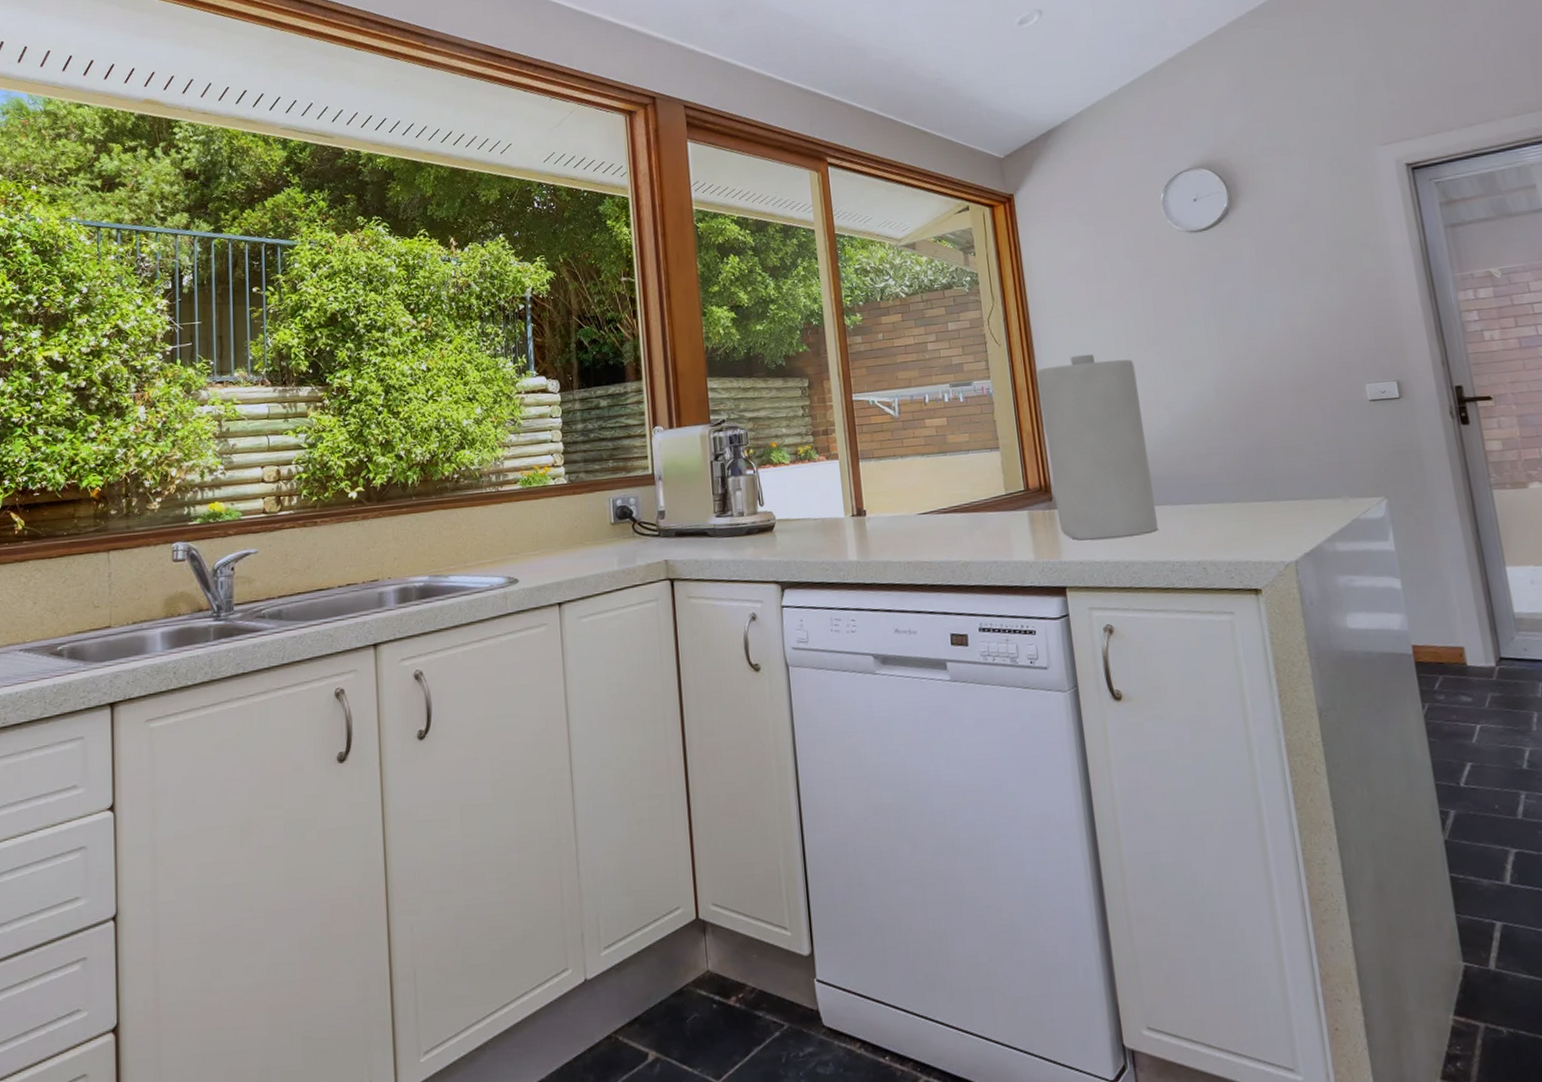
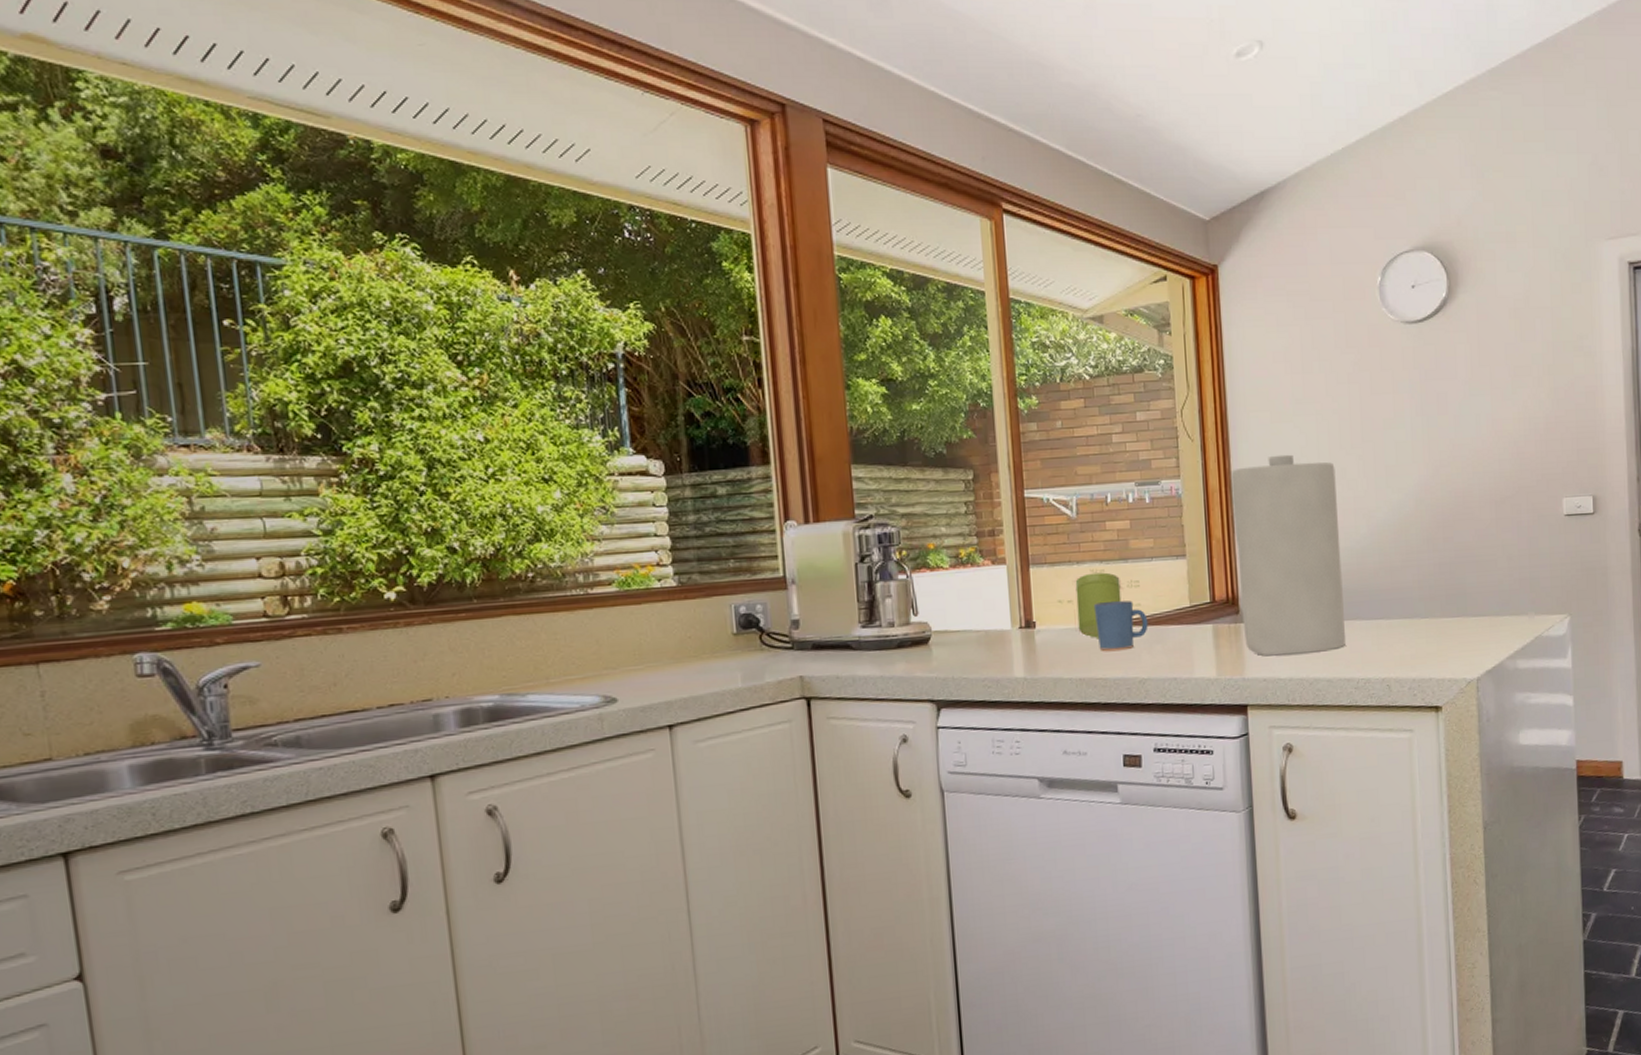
canister: none [885,461,963,526] -> present [1058,568,1142,639]
mug: none [917,490,968,537] -> present [1093,600,1148,652]

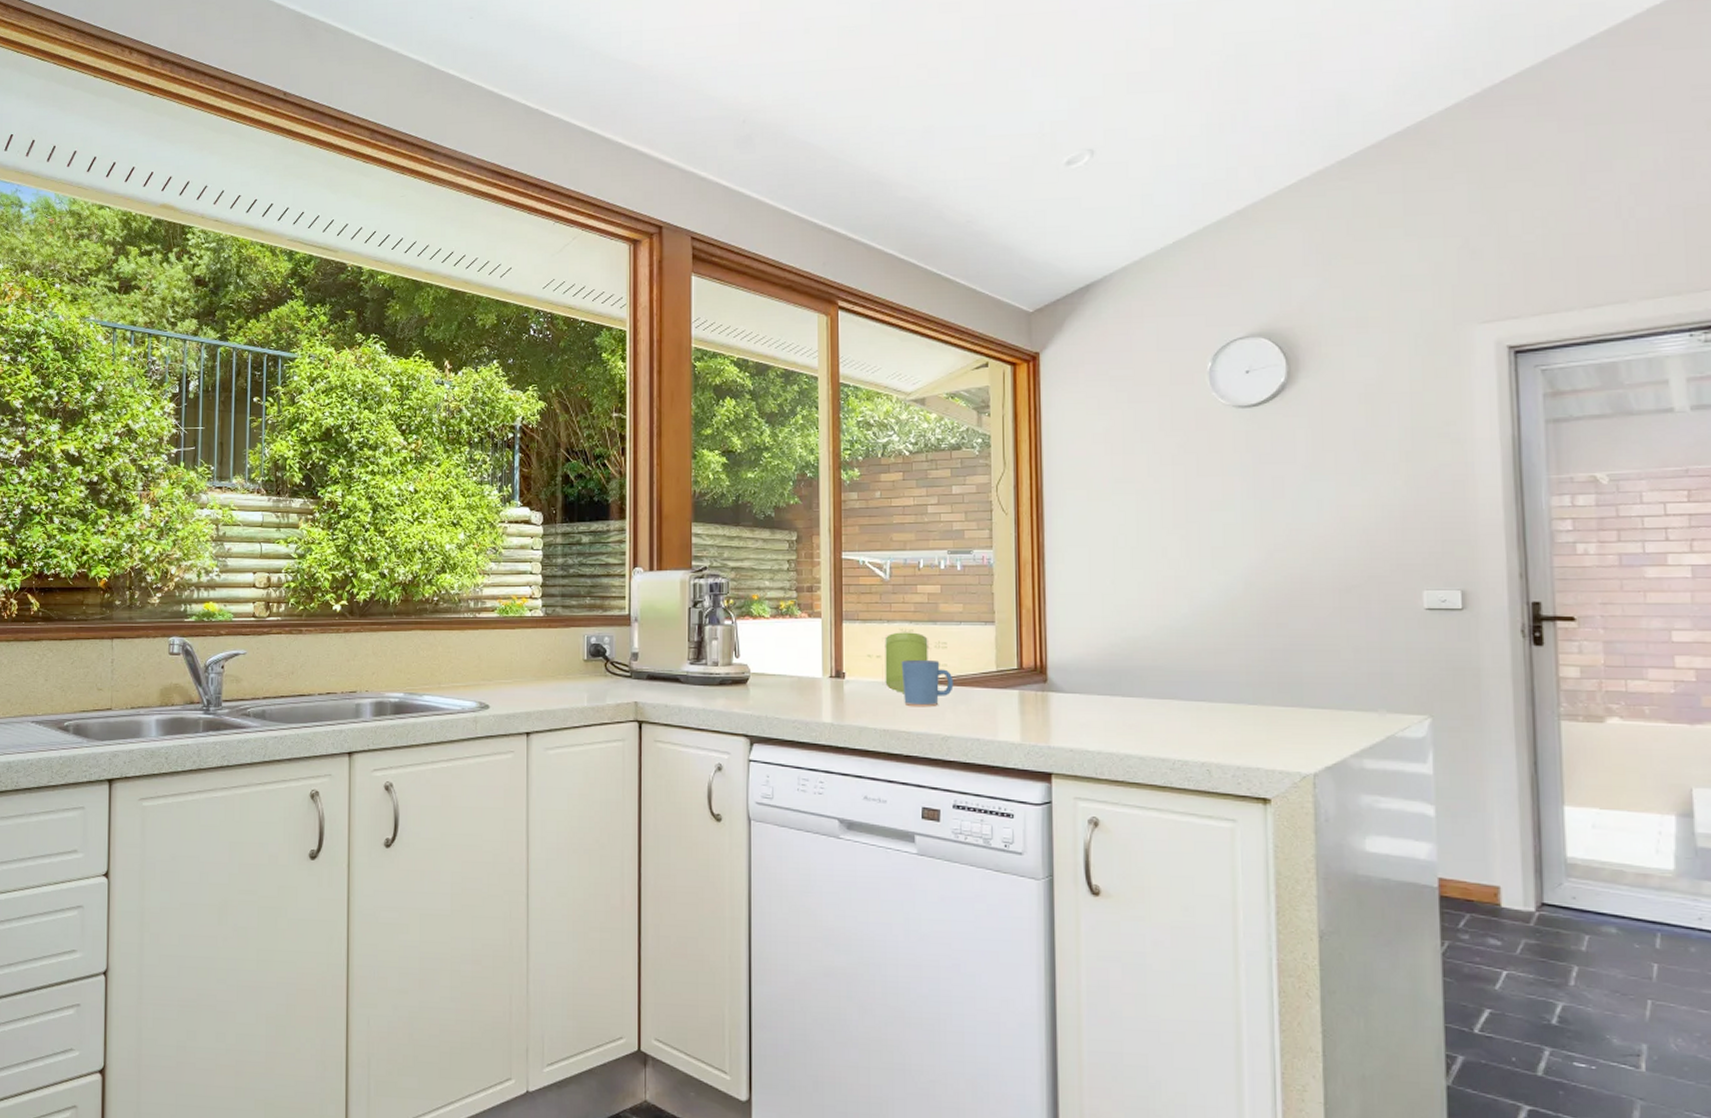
paper towel holder: present [1231,454,1345,656] -> none [1045,531,1161,728]

